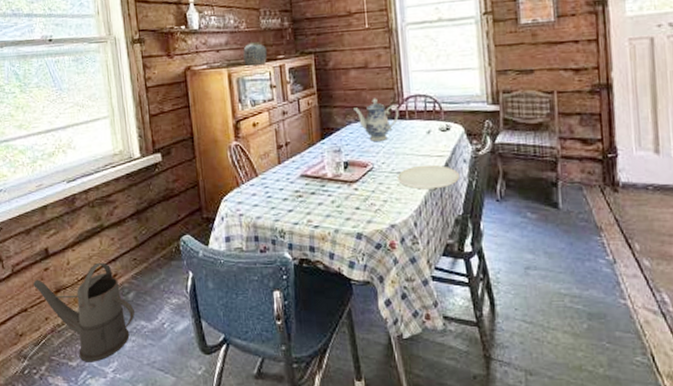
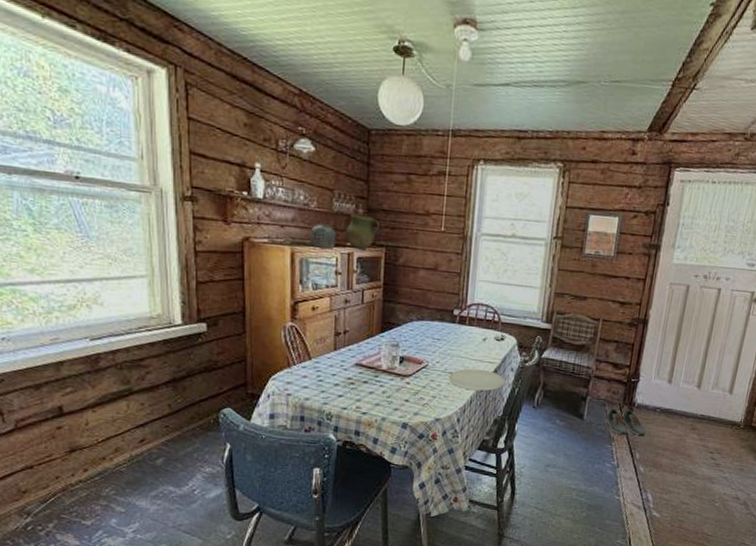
watering can: present [33,263,135,362] -> none [42,427,162,522]
ceramic jug: none [274,27,307,61] -> present [345,213,381,250]
teapot: present [353,98,399,141] -> none [417,300,460,342]
shoe: none [587,191,642,223] -> present [606,408,647,436]

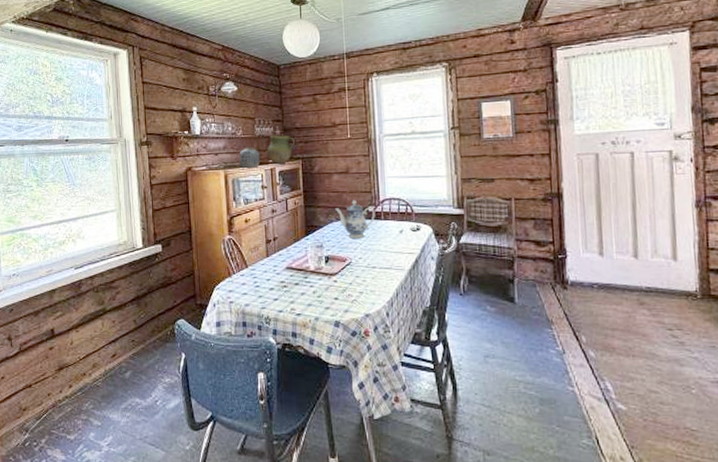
teapot: none [417,300,460,342] -> present [335,200,375,239]
plate: present [449,368,506,392] -> none [373,261,428,283]
shoe: present [606,408,647,436] -> none [540,288,588,317]

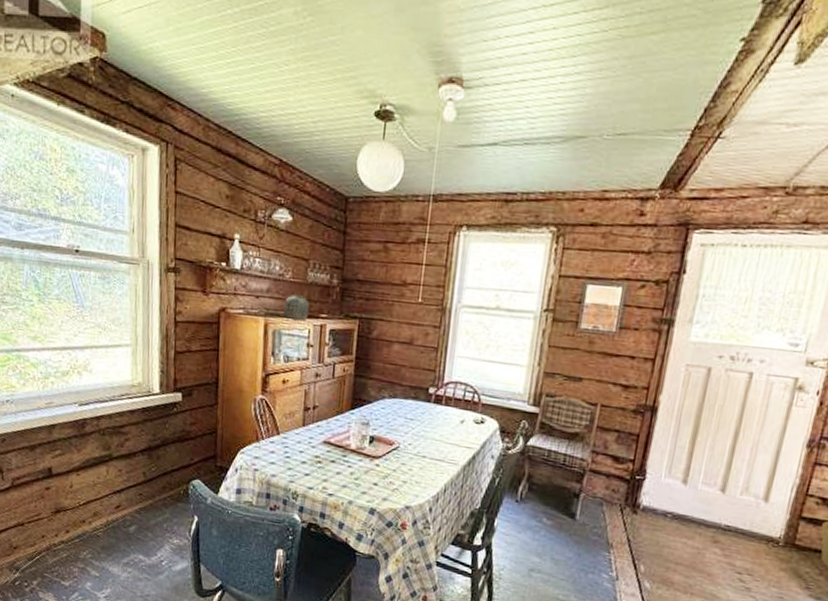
ceramic jug: present [267,135,296,165] -> none [318,284,355,322]
teapot: present [335,200,375,239] -> none [390,376,436,422]

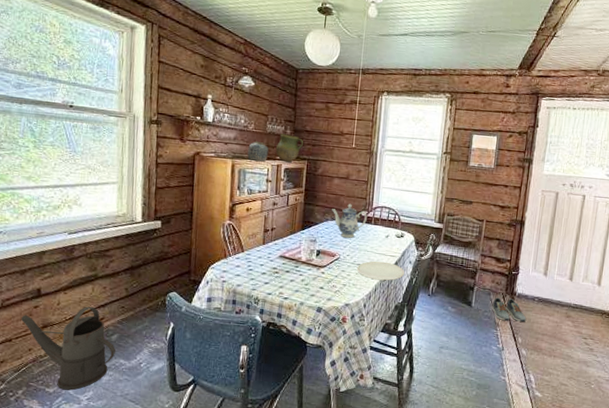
watering can: none [33,491,134,586] -> present [21,307,115,391]
ceramic jug: none [318,284,355,322] -> present [275,134,304,163]
teapot: none [390,376,436,422] -> present [332,203,367,238]
plate: none [421,452,485,480] -> present [357,261,405,281]
shoe: none [603,509,654,545] -> present [491,297,527,322]

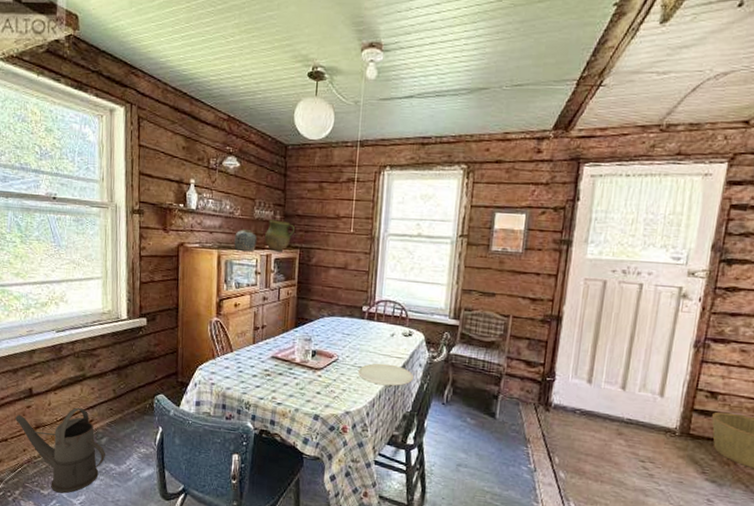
teapot: present [332,203,367,238] -> none [328,297,369,337]
shoe: present [491,297,527,322] -> none [520,408,566,439]

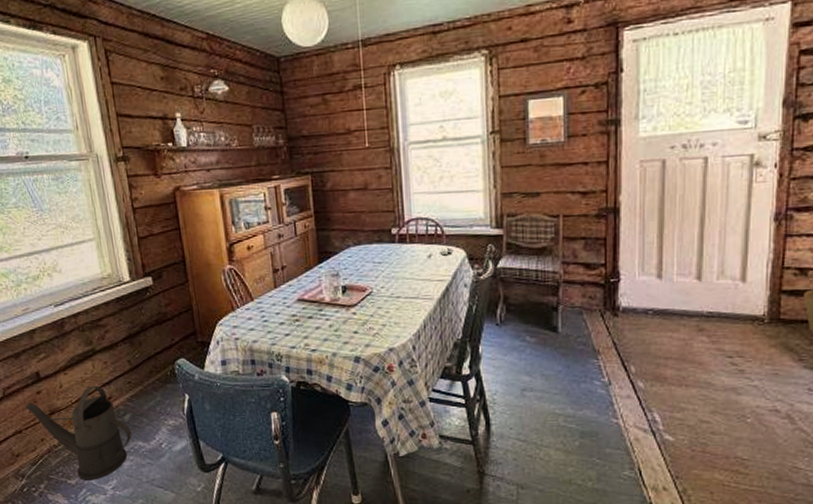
decorative jar: present [234,228,258,253] -> none [235,160,262,187]
ceramic jug: present [264,219,296,252] -> none [268,145,303,182]
plate: present [358,363,414,387] -> none [397,289,461,314]

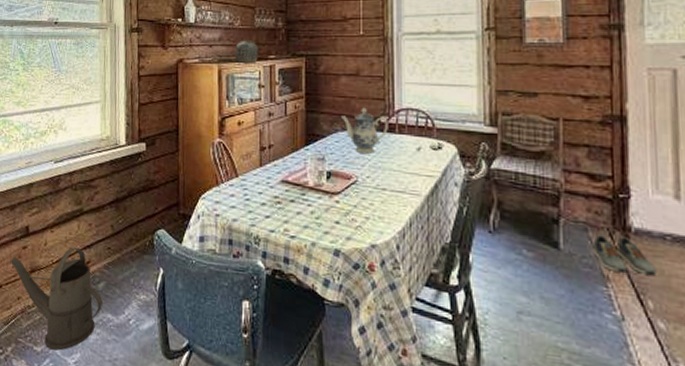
decorative jar: none [235,160,262,187] -> present [235,39,259,64]
teapot: none [352,221,400,265] -> present [341,107,388,153]
shoe: none [586,315,640,347] -> present [592,235,657,275]

